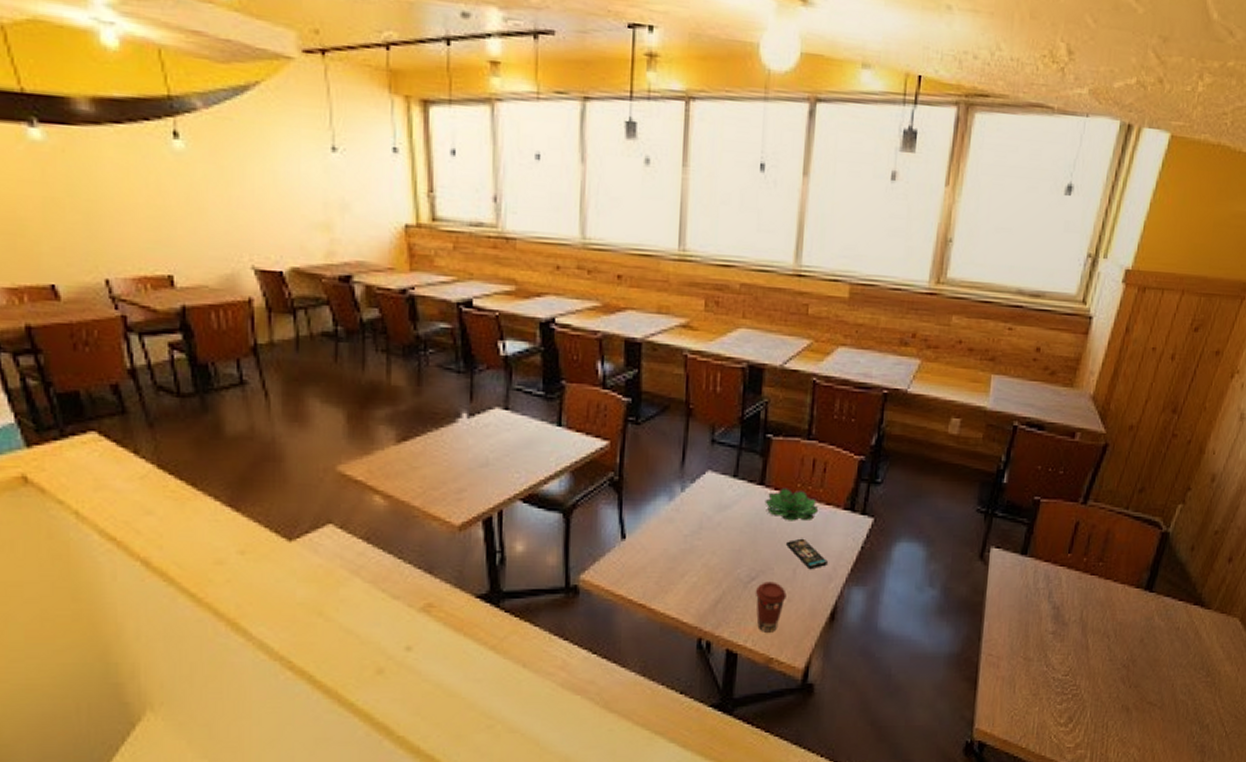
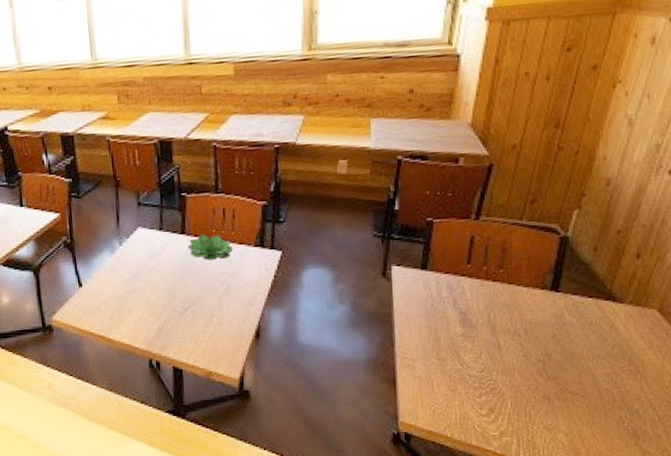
coffee cup: present [755,581,787,632] -> none [189,310,216,351]
smartphone: present [786,538,828,570] -> none [210,273,247,298]

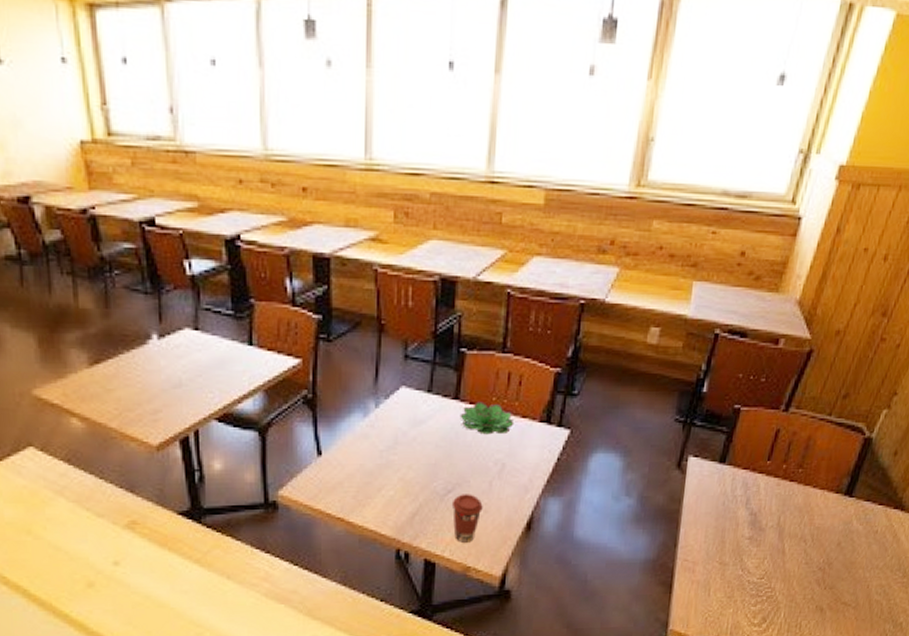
coffee cup: none [189,310,216,351] -> present [451,494,483,543]

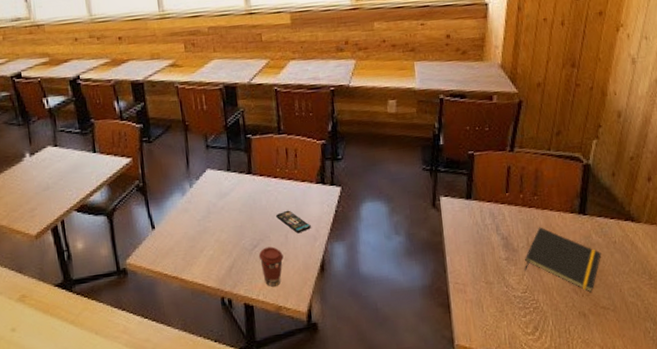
succulent plant: present [460,401,515,435] -> none [254,173,297,199]
smartphone: none [482,451,524,482] -> present [276,210,311,234]
notepad: none [766,505,858,585] -> present [524,227,601,292]

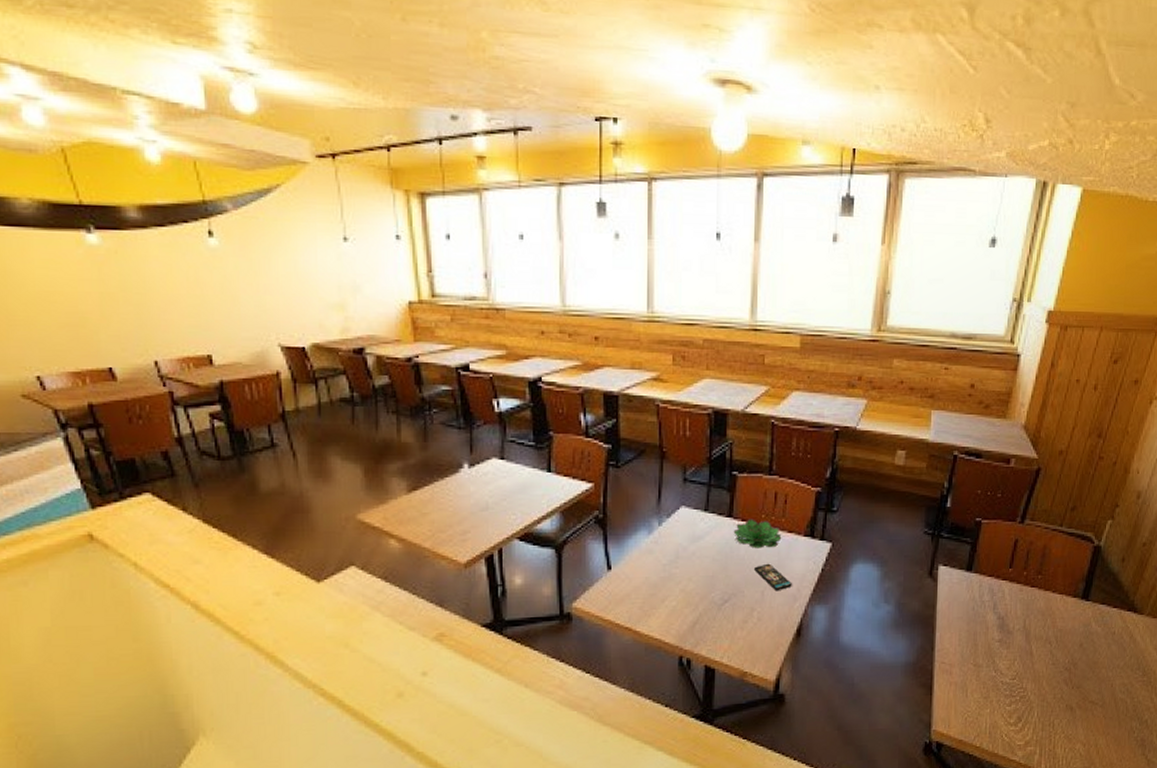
succulent plant: none [254,173,297,199] -> present [733,518,782,549]
coffee cup: present [258,246,284,287] -> none [728,603,756,649]
notepad: present [524,227,601,292] -> none [1016,609,1098,685]

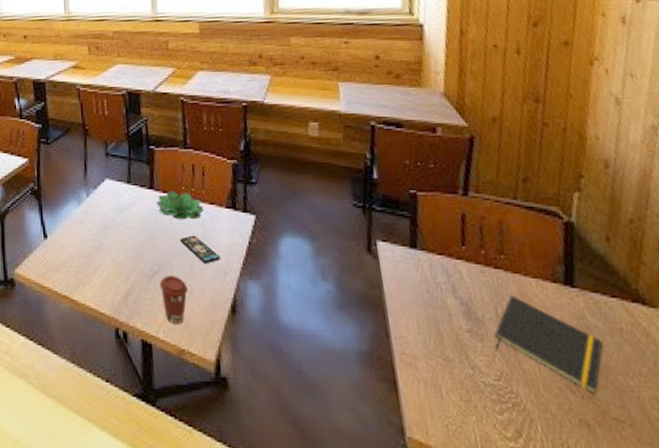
coffee cup: none [728,603,756,649] -> present [159,275,188,324]
notepad: none [1016,609,1098,685] -> present [494,295,603,394]

